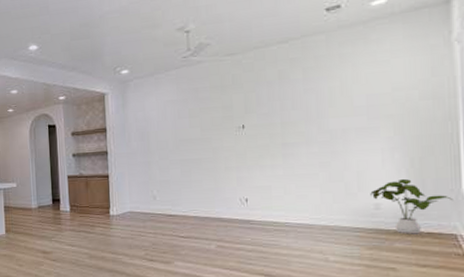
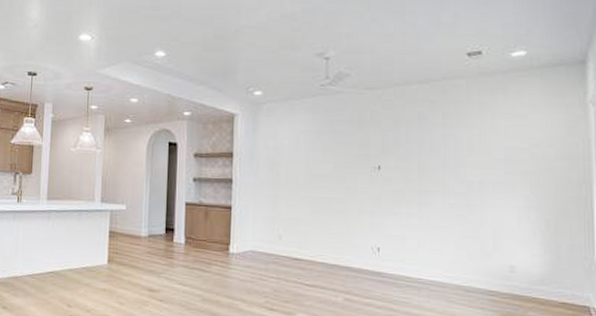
house plant: present [370,178,454,234] -> none [505,241,587,303]

